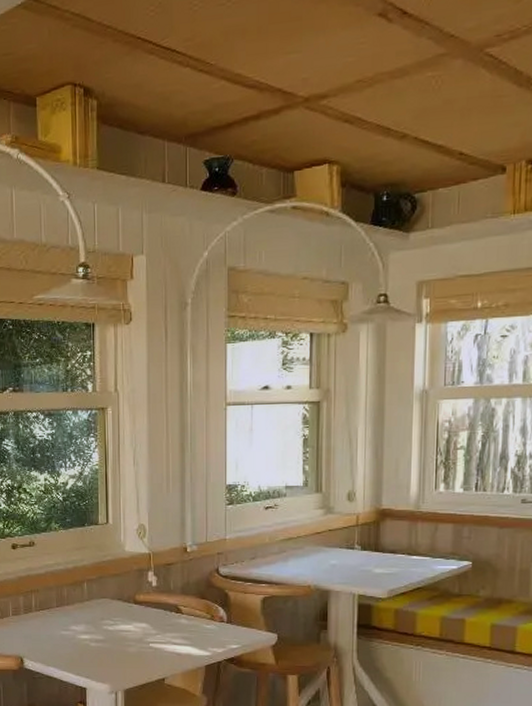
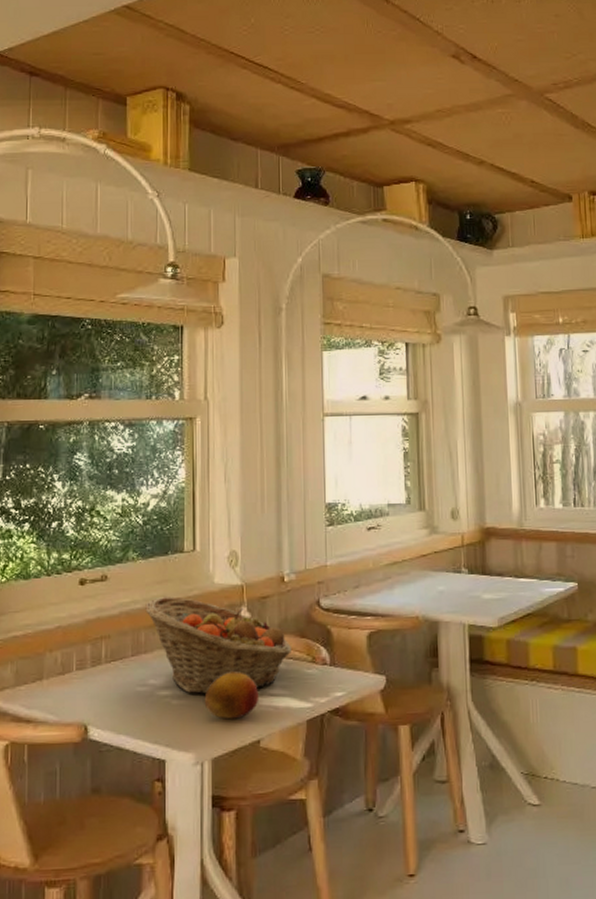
fruit basket: none [67,561,192,639] -> present [145,597,291,694]
fruit: none [117,623,164,661] -> present [204,672,259,720]

